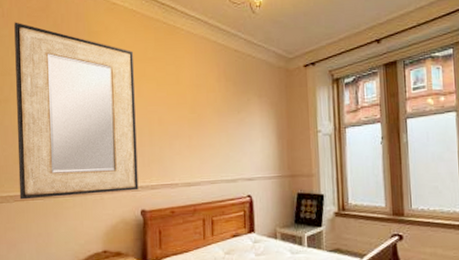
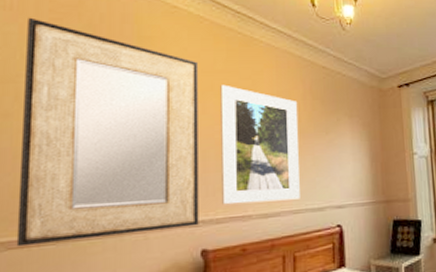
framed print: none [151,70,216,174] -> present [220,84,300,205]

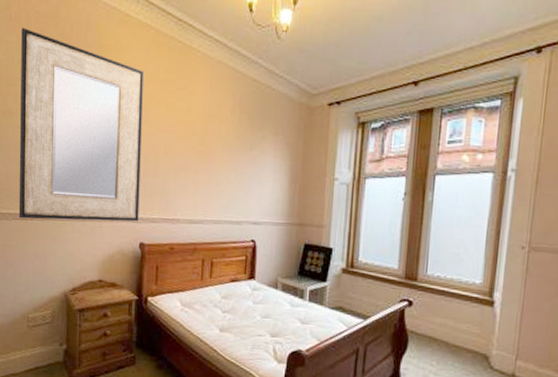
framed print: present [220,84,300,205] -> none [157,94,227,211]

